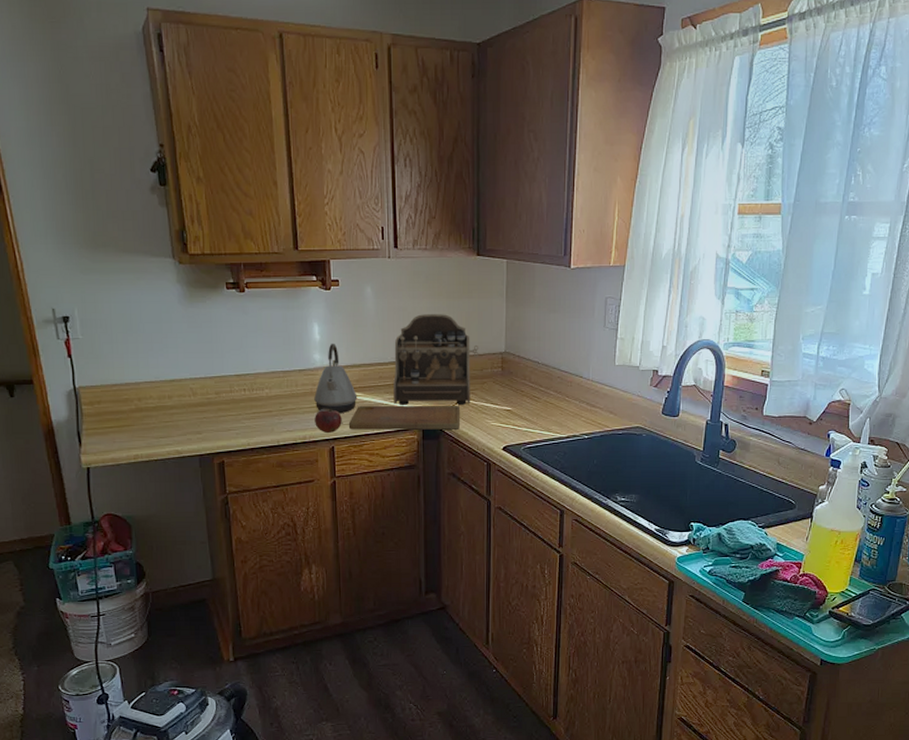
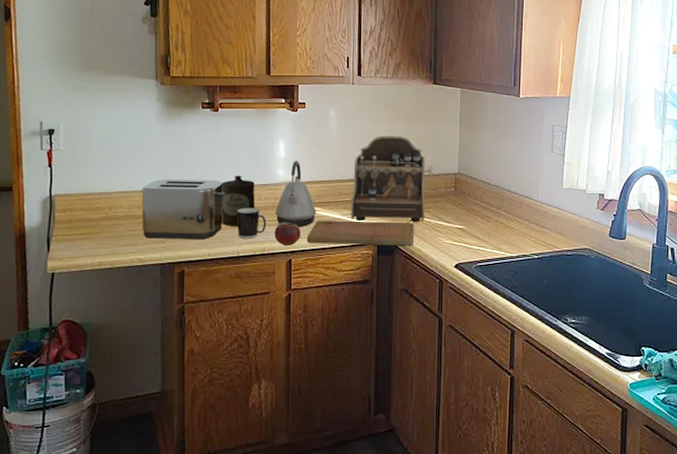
toaster: none [171,366,260,430] -> present [141,178,226,240]
canister: none [255,361,292,414] -> present [221,175,255,226]
mug: none [273,394,306,427] -> present [236,207,267,239]

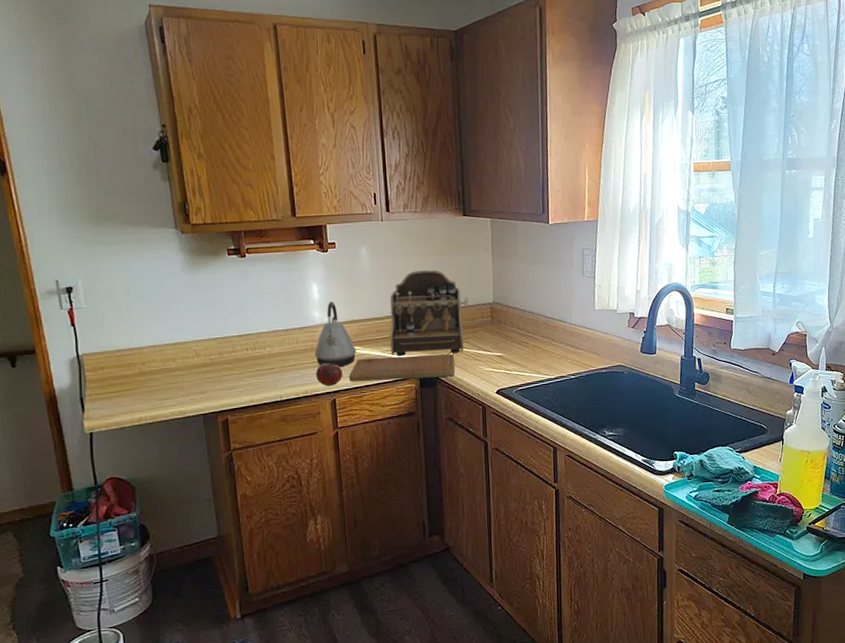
toaster: present [141,178,226,240] -> none [174,326,263,391]
canister: present [221,175,255,226] -> none [257,320,293,372]
mug: present [236,207,267,239] -> none [275,351,307,383]

